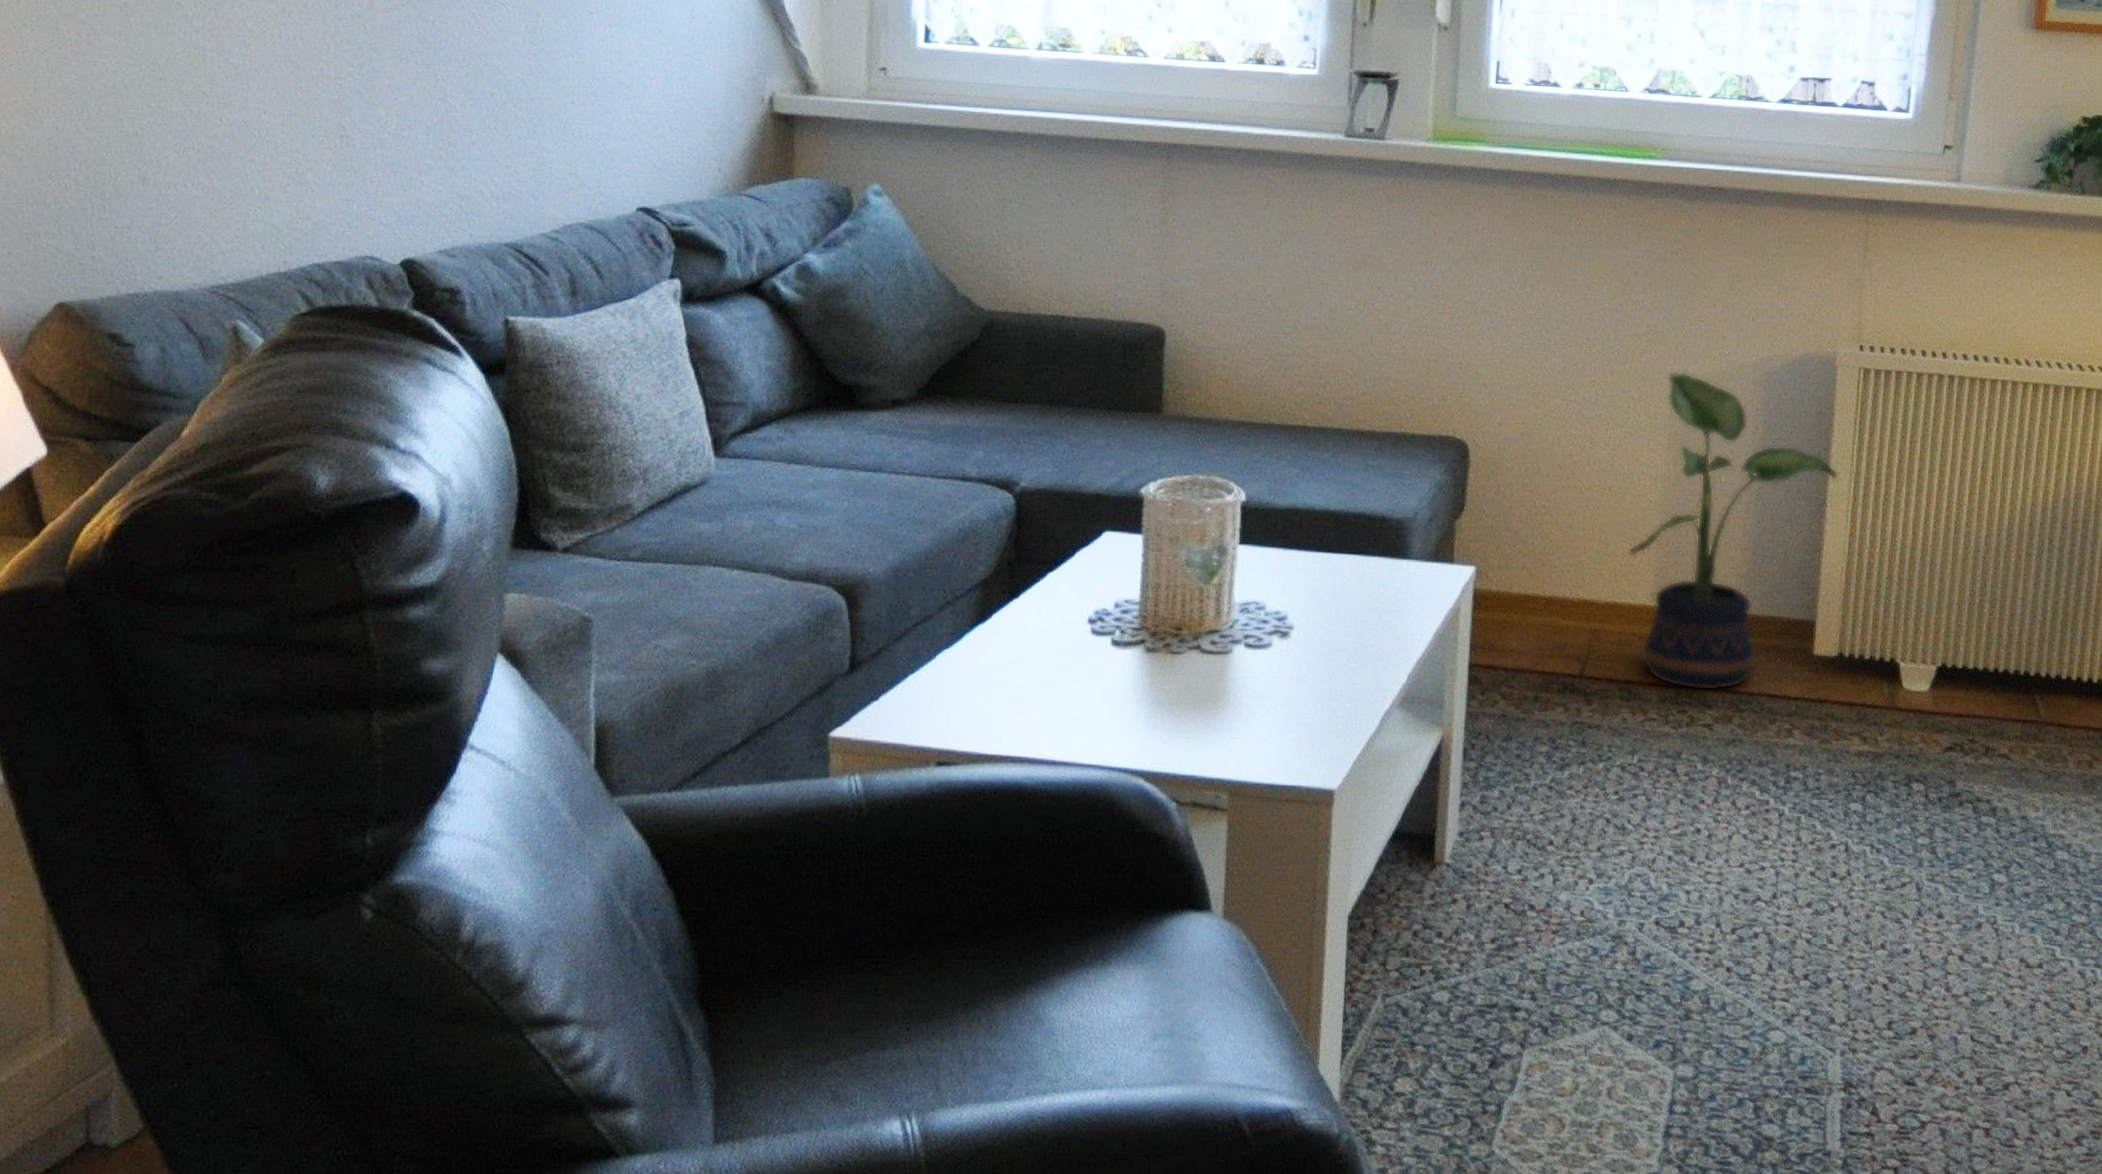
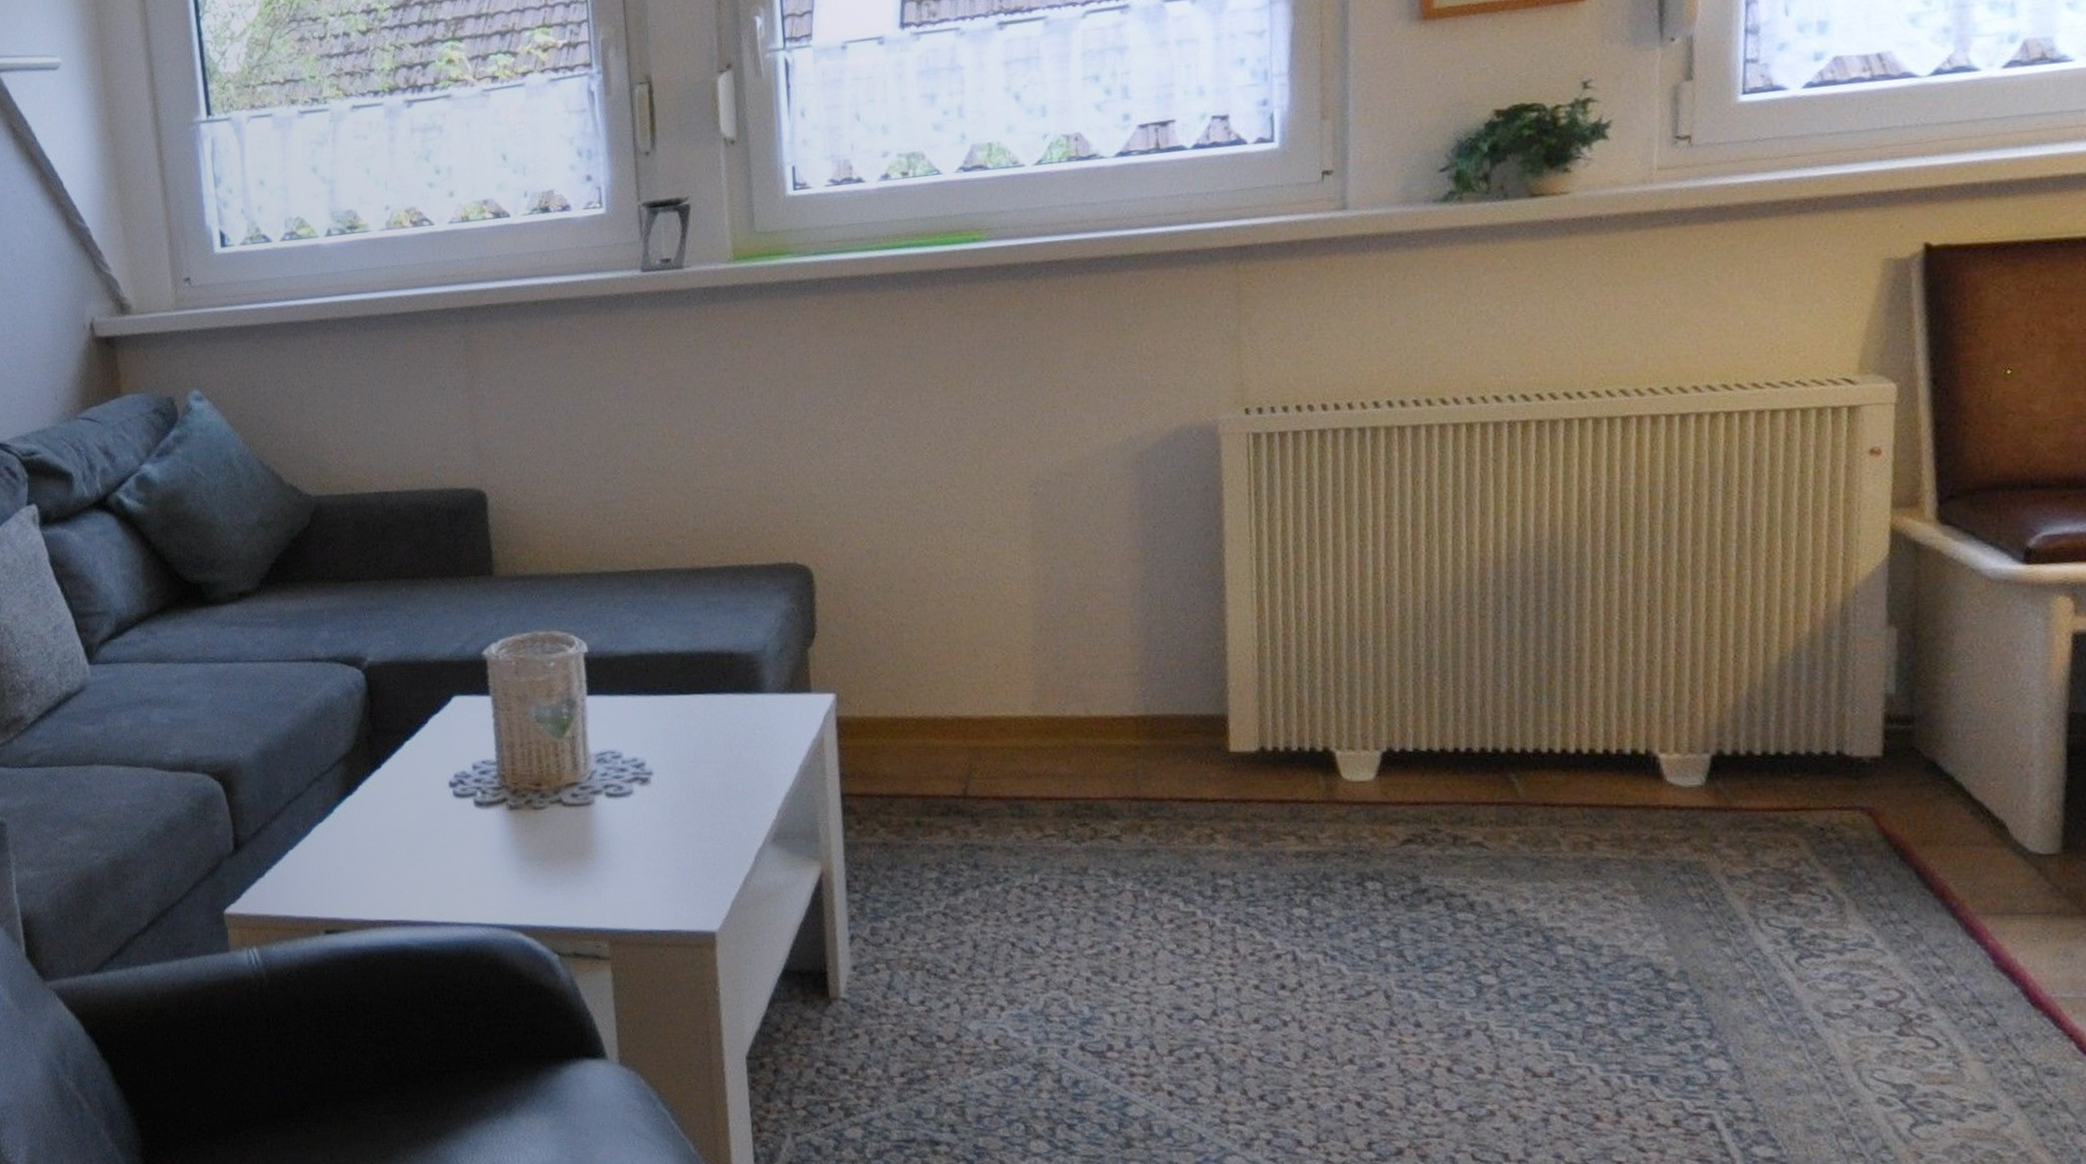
potted plant: present [1628,372,1839,691] -> none [1001,463,1237,802]

